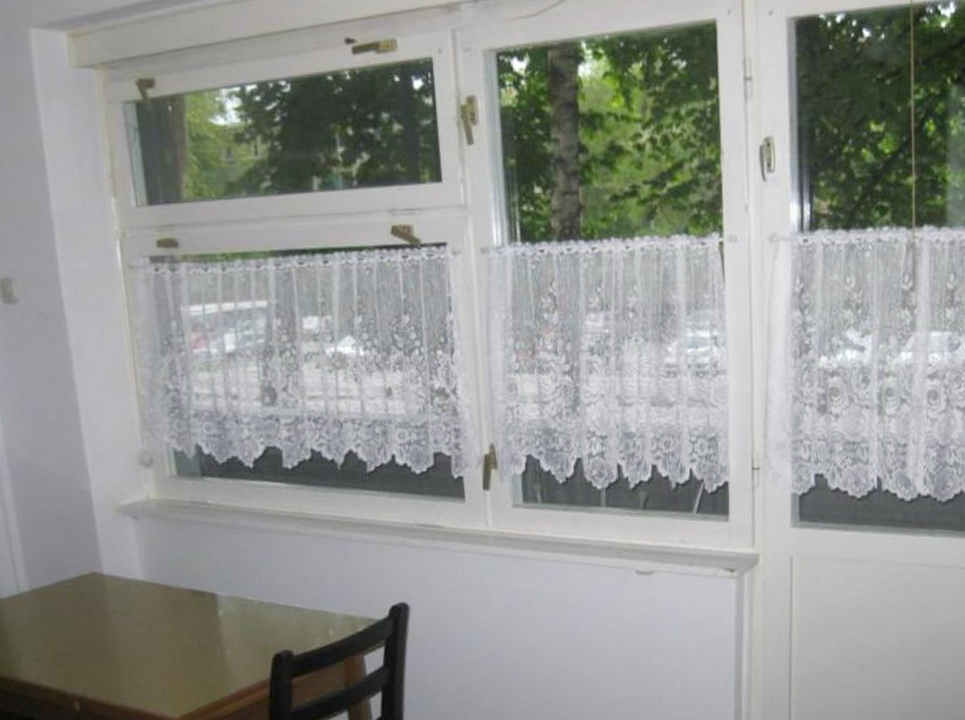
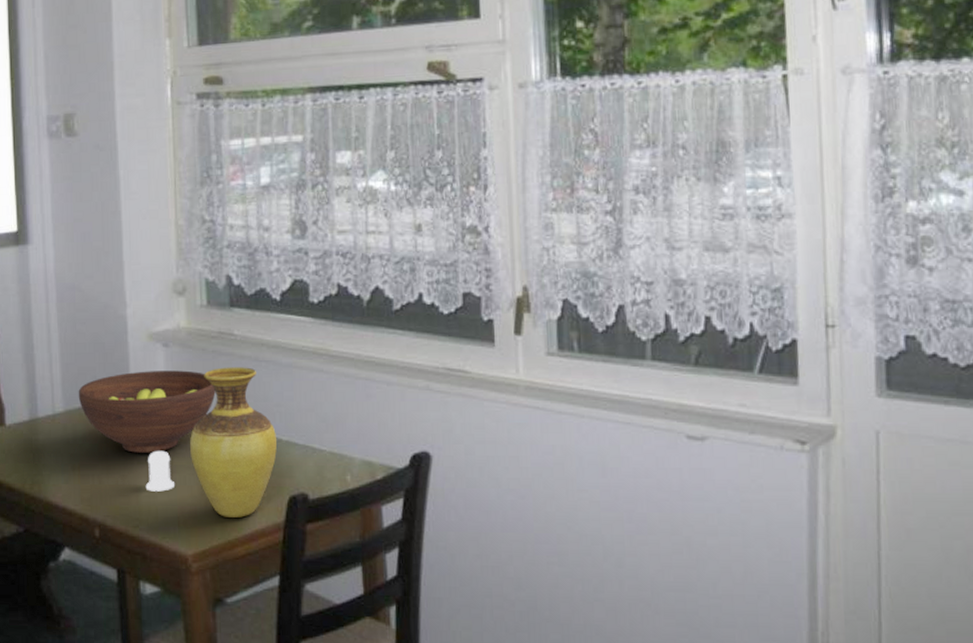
fruit bowl: none [43,541,192,626] -> present [78,370,216,453]
salt shaker: none [125,621,156,662] -> present [145,450,174,492]
vase: none [168,534,259,680] -> present [190,367,277,518]

